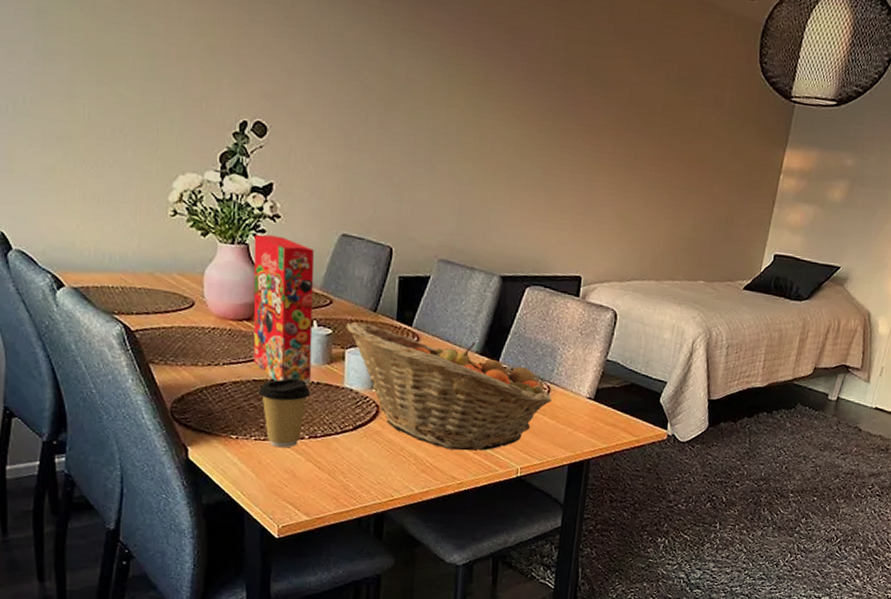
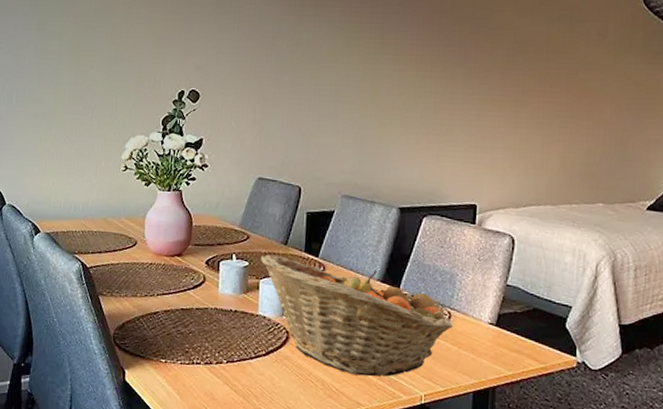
cereal box: present [253,234,315,387] -> none [182,182,235,315]
coffee cup: present [258,378,311,448] -> none [185,307,229,372]

